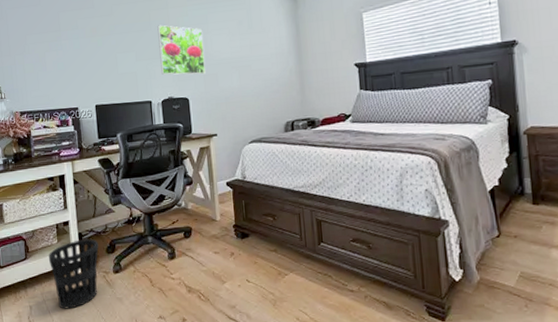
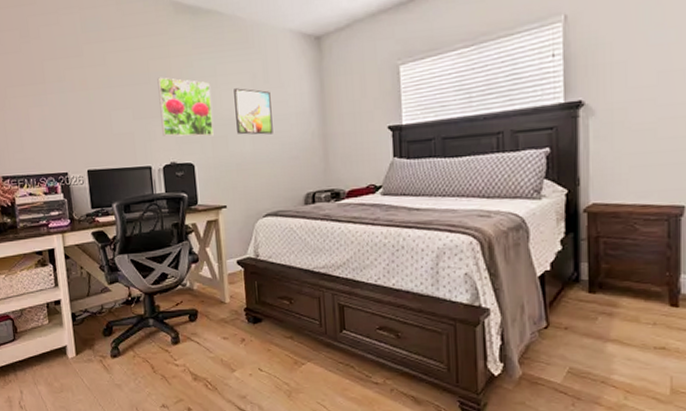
wastebasket: present [49,239,99,309] -> none [39,320,94,395]
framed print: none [223,33,257,73] -> present [234,88,273,135]

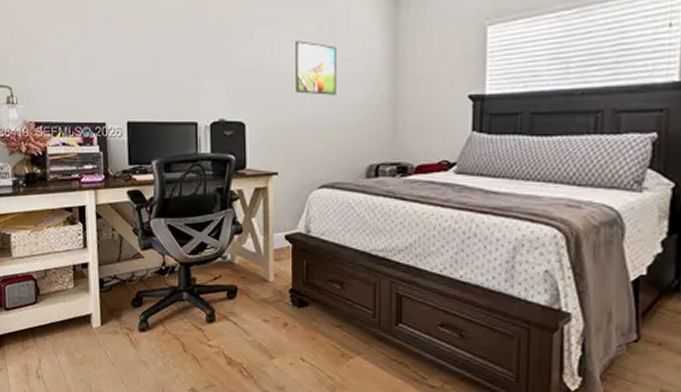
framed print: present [157,77,214,137] -> none [211,23,269,93]

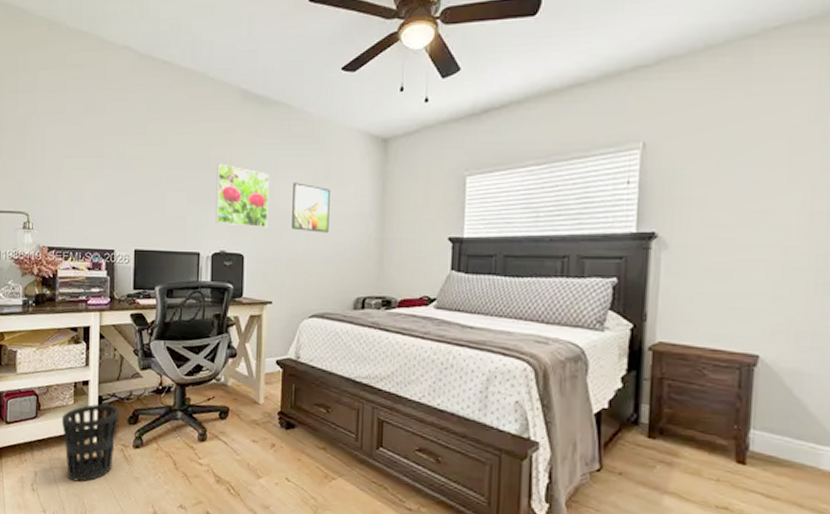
wastebasket: none [63,286,123,368] -> present [62,404,120,482]
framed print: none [211,23,269,93] -> present [215,163,269,229]

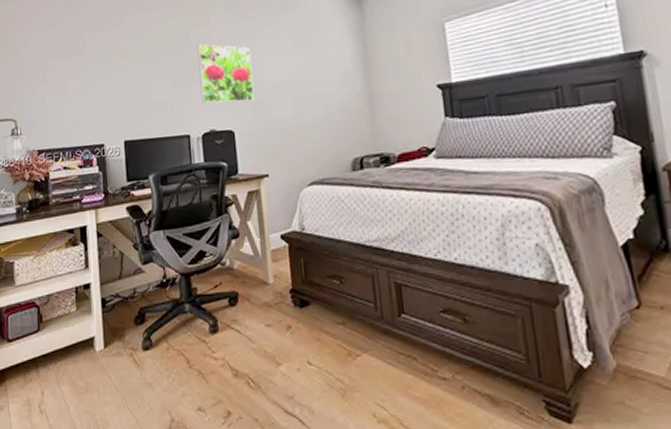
wastebasket: present [62,404,120,482] -> none [66,306,125,396]
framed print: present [292,182,330,233] -> none [274,51,316,99]

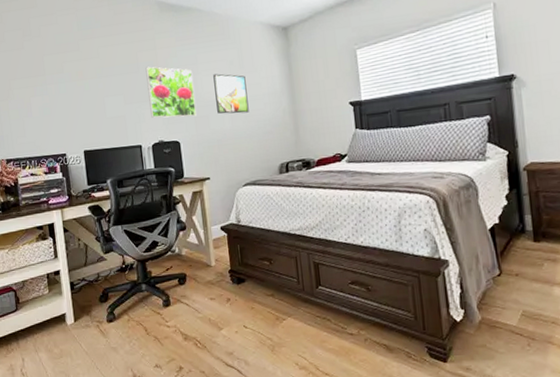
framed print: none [274,51,316,99] -> present [213,73,249,114]

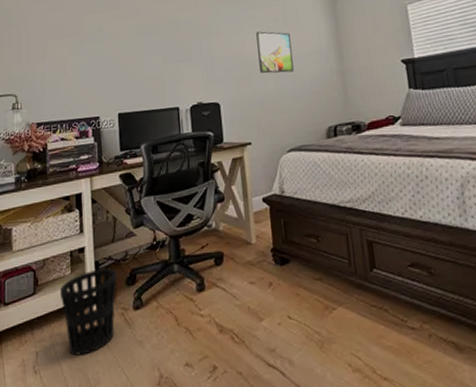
wastebasket: none [40,288,91,361] -> present [60,268,117,356]
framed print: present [145,66,197,118] -> none [186,24,238,78]

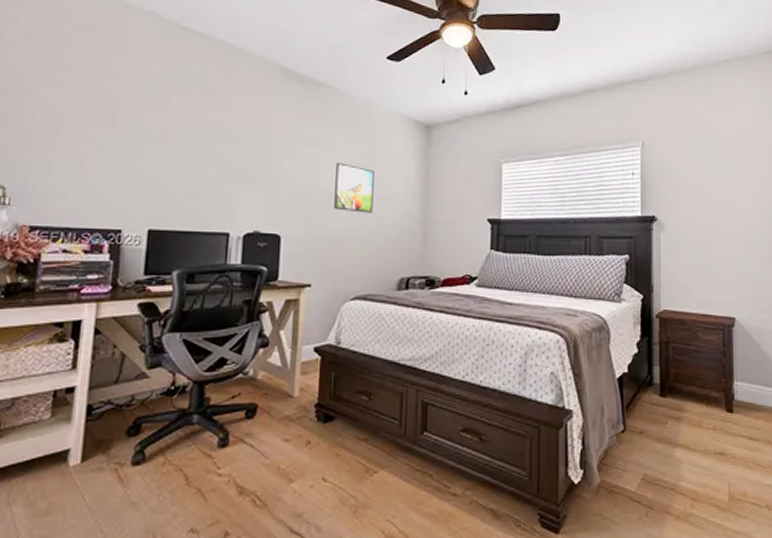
wastebasket: present [60,268,117,356] -> none [31,414,116,519]

